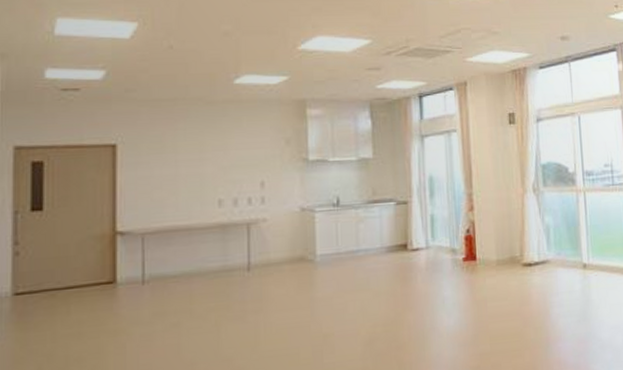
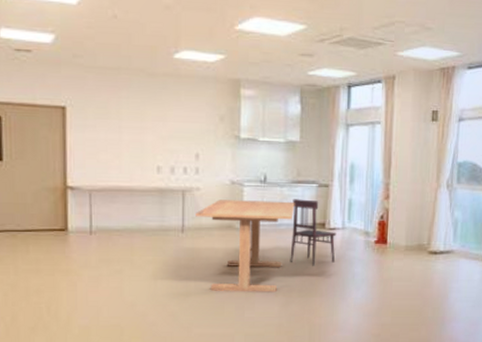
dining table: none [263,223,373,336] -> present [196,200,295,291]
dining chair: none [369,220,421,294] -> present [290,199,337,266]

